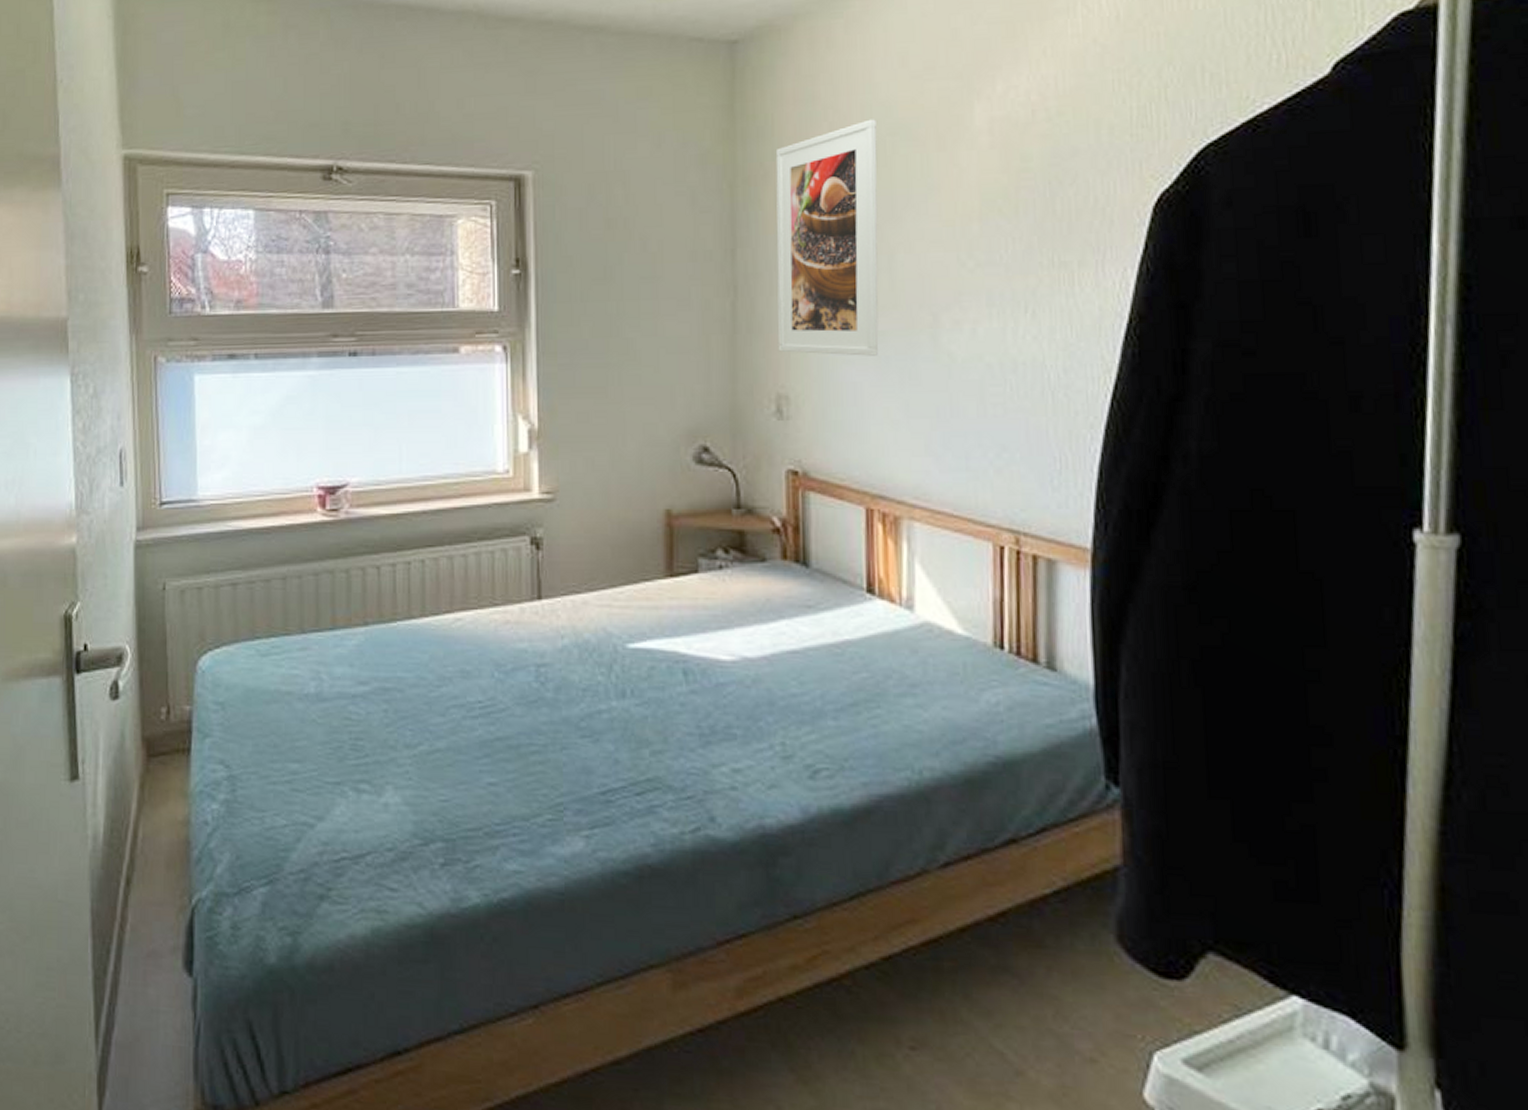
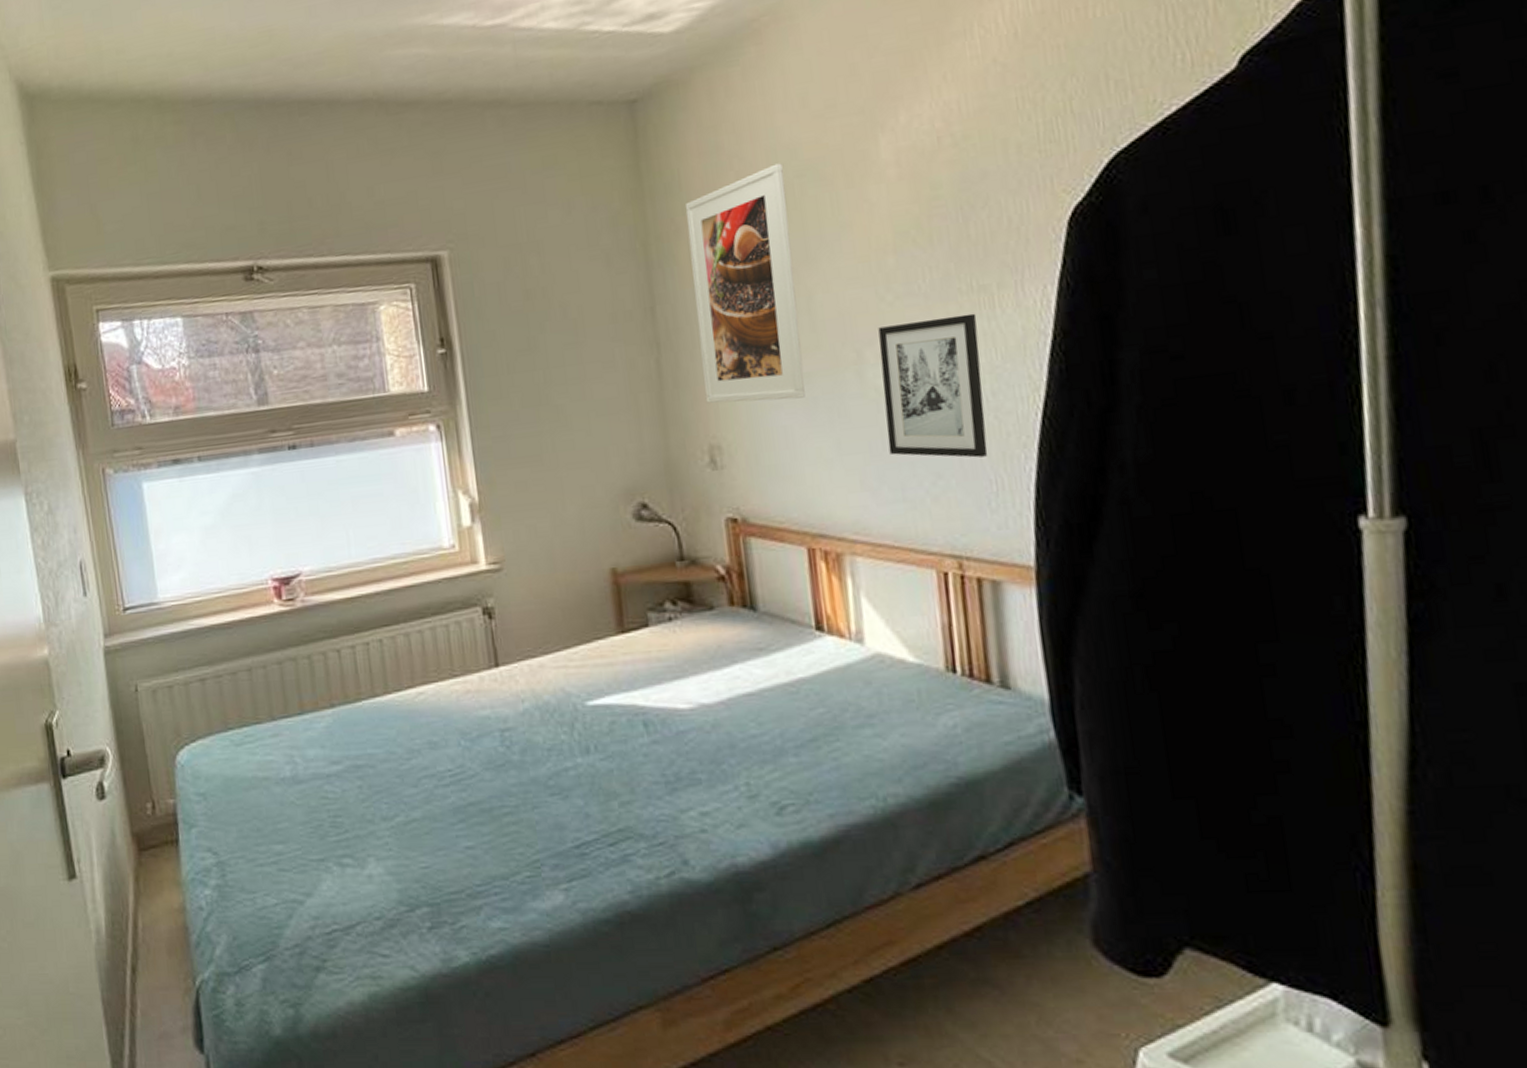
wall art: none [956,288,1055,433] -> present [878,313,988,458]

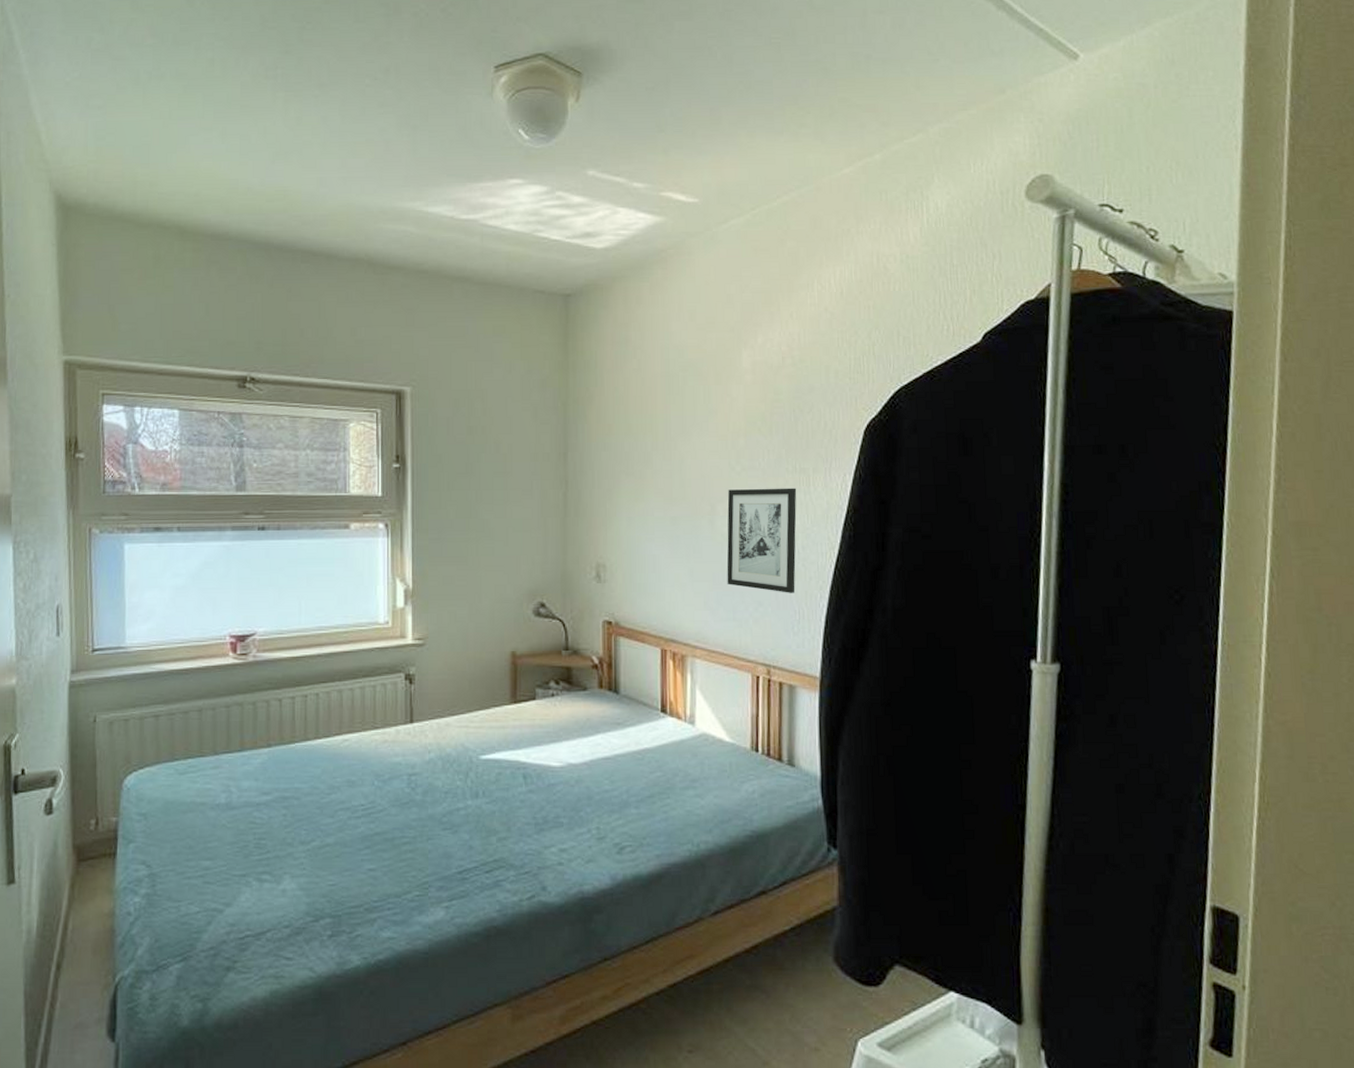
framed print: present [684,163,805,403] -> none [597,358,673,535]

